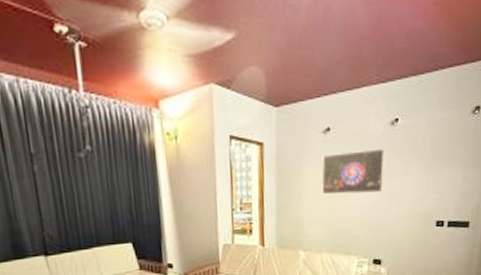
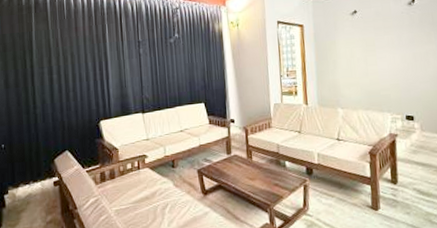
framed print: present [321,148,384,195] -> none [352,23,408,63]

